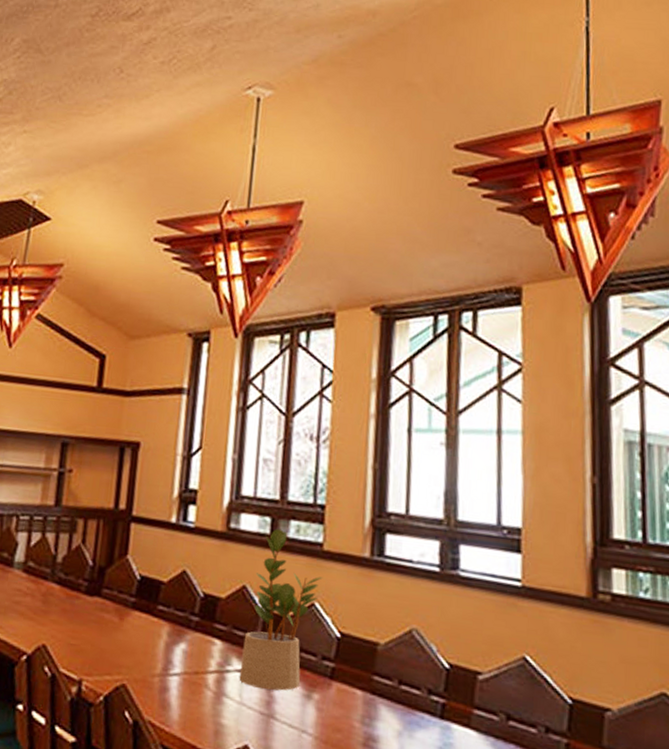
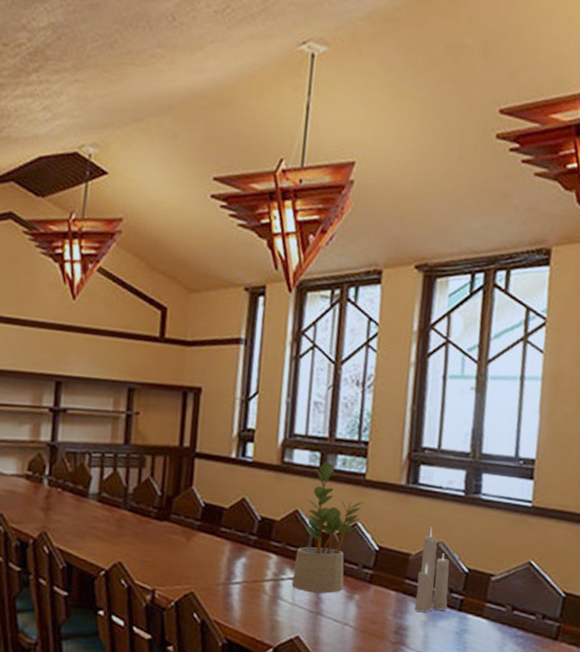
candle: none [385,609,427,719] -> present [414,527,449,612]

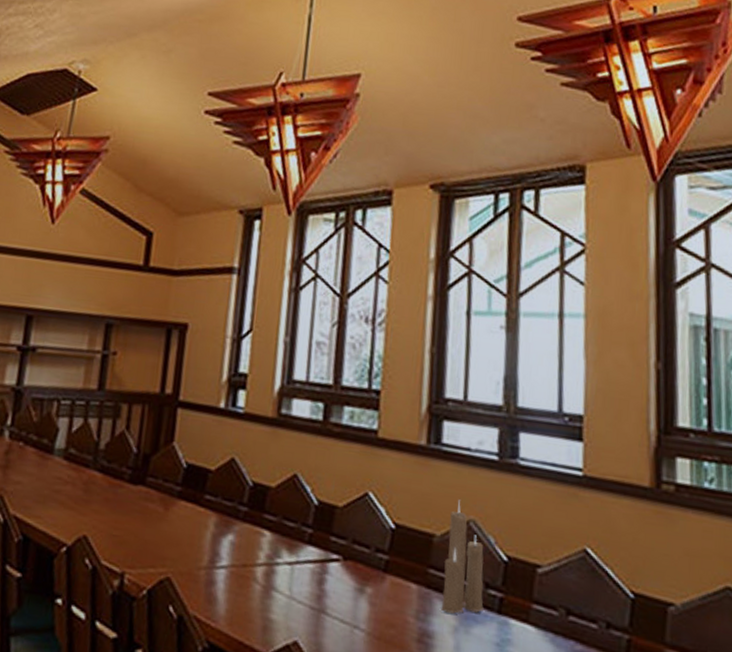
potted plant: present [291,462,365,594] -> none [289,414,378,585]

